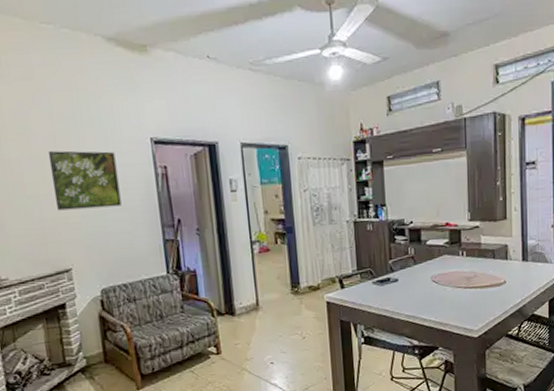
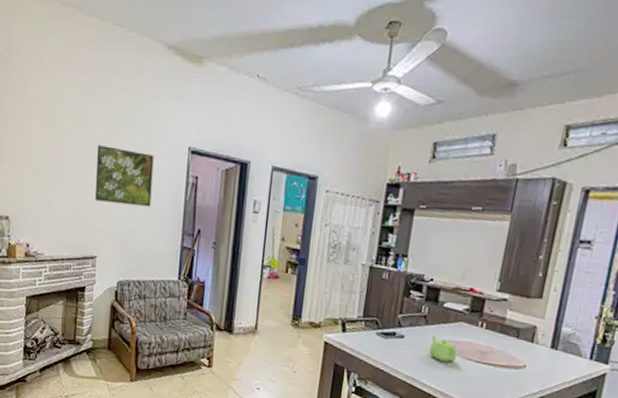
teapot: none [422,273,448,295] -> present [429,335,457,362]

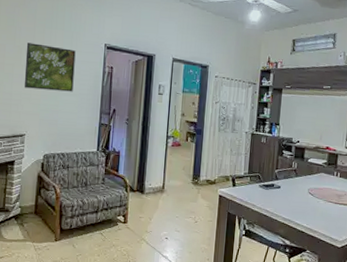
teapot: present [429,335,457,362] -> none [300,185,321,205]

